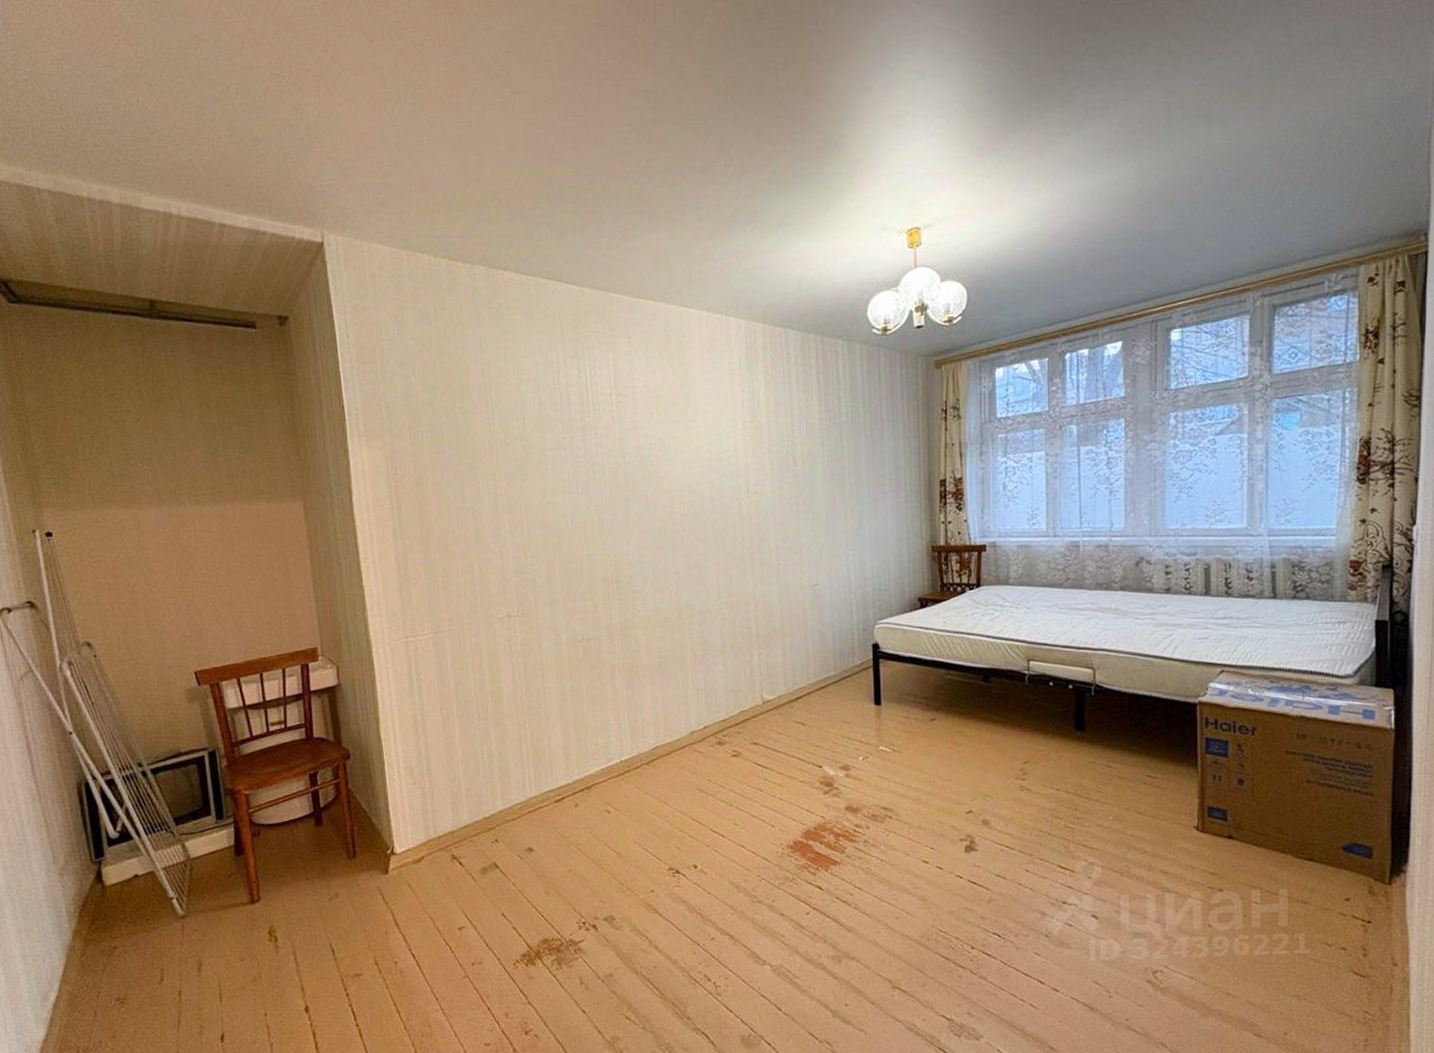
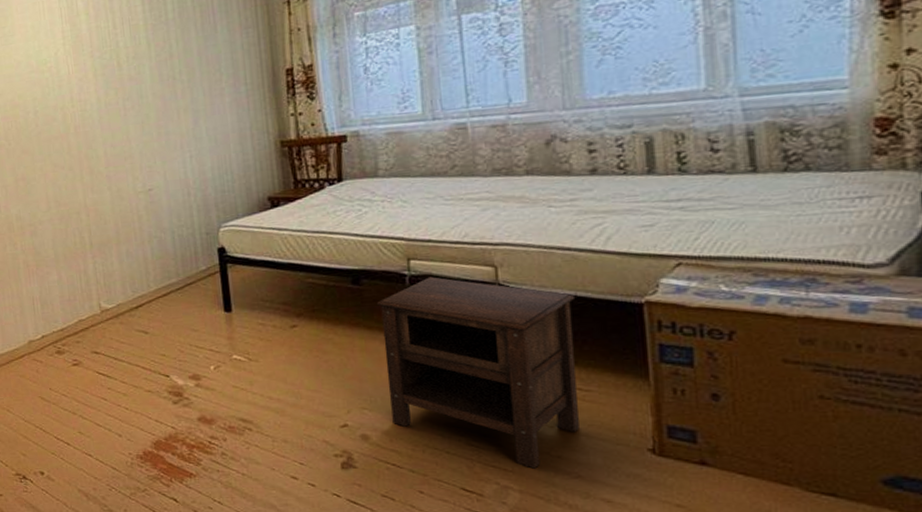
nightstand: none [1001,676,1150,846] -> present [376,277,579,469]

